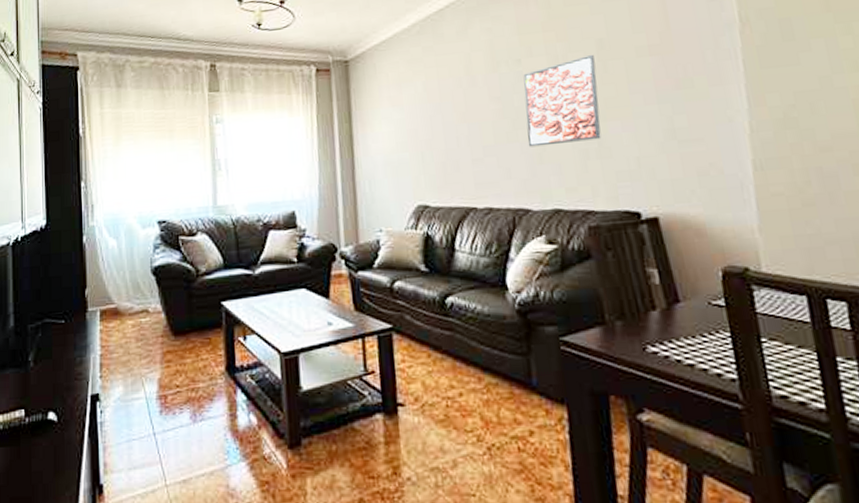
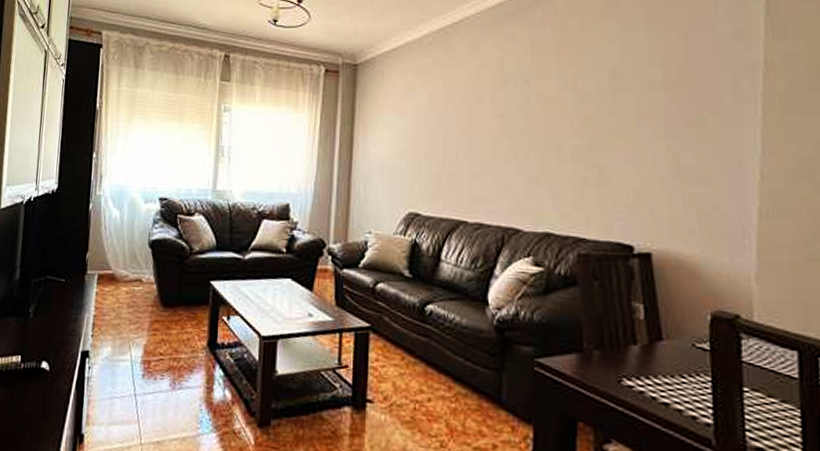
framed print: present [523,54,601,147] -> none [526,82,606,169]

